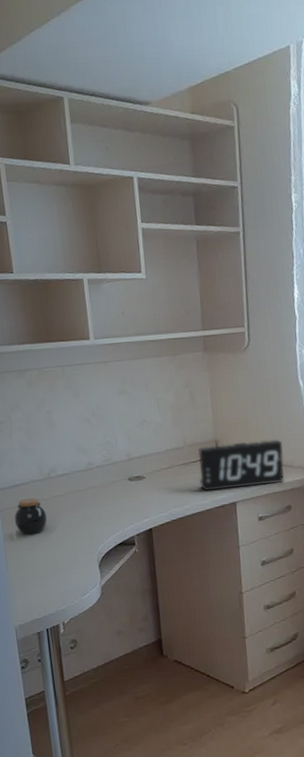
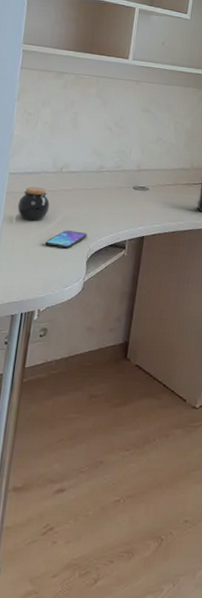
smartphone: none [52,536,93,557] -> present [45,230,87,249]

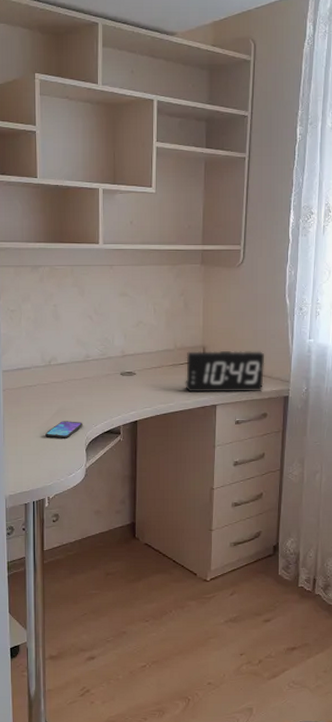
jar: present [17,186,50,222] -> none [15,381,45,415]

